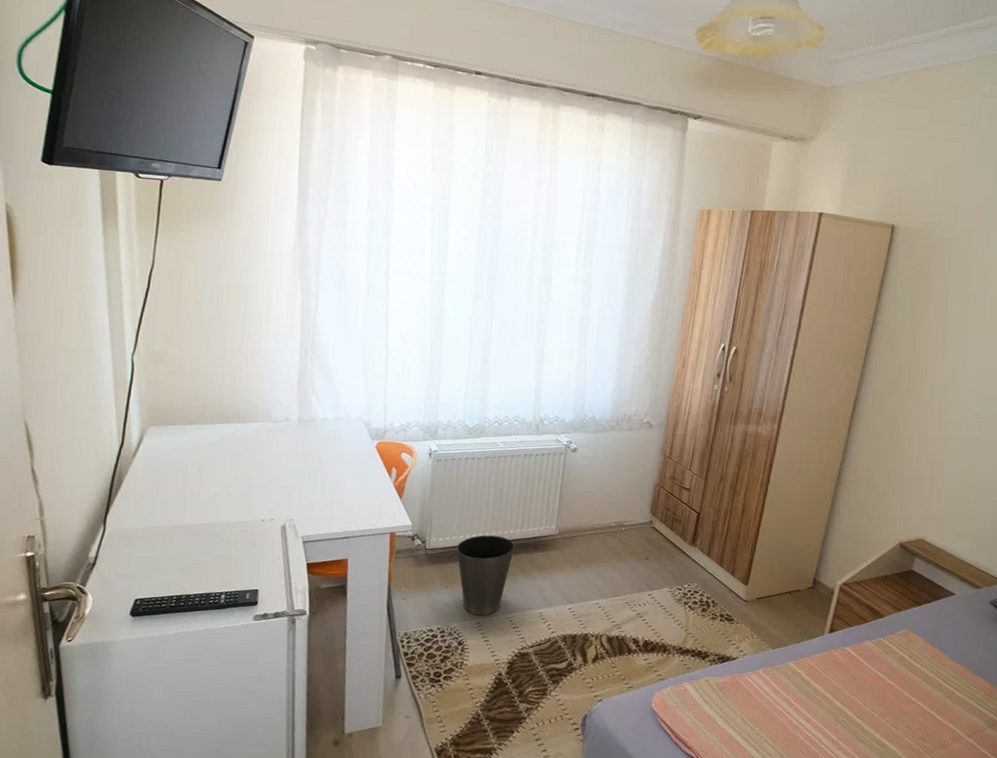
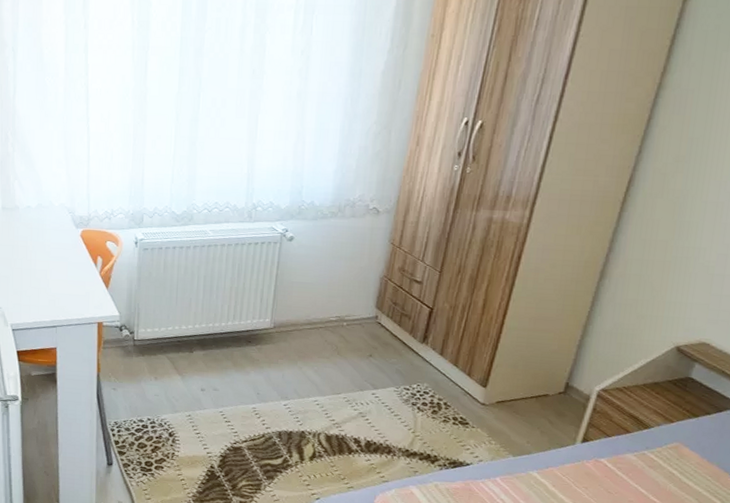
waste basket: present [456,535,516,616] -> none [165,327,227,408]

